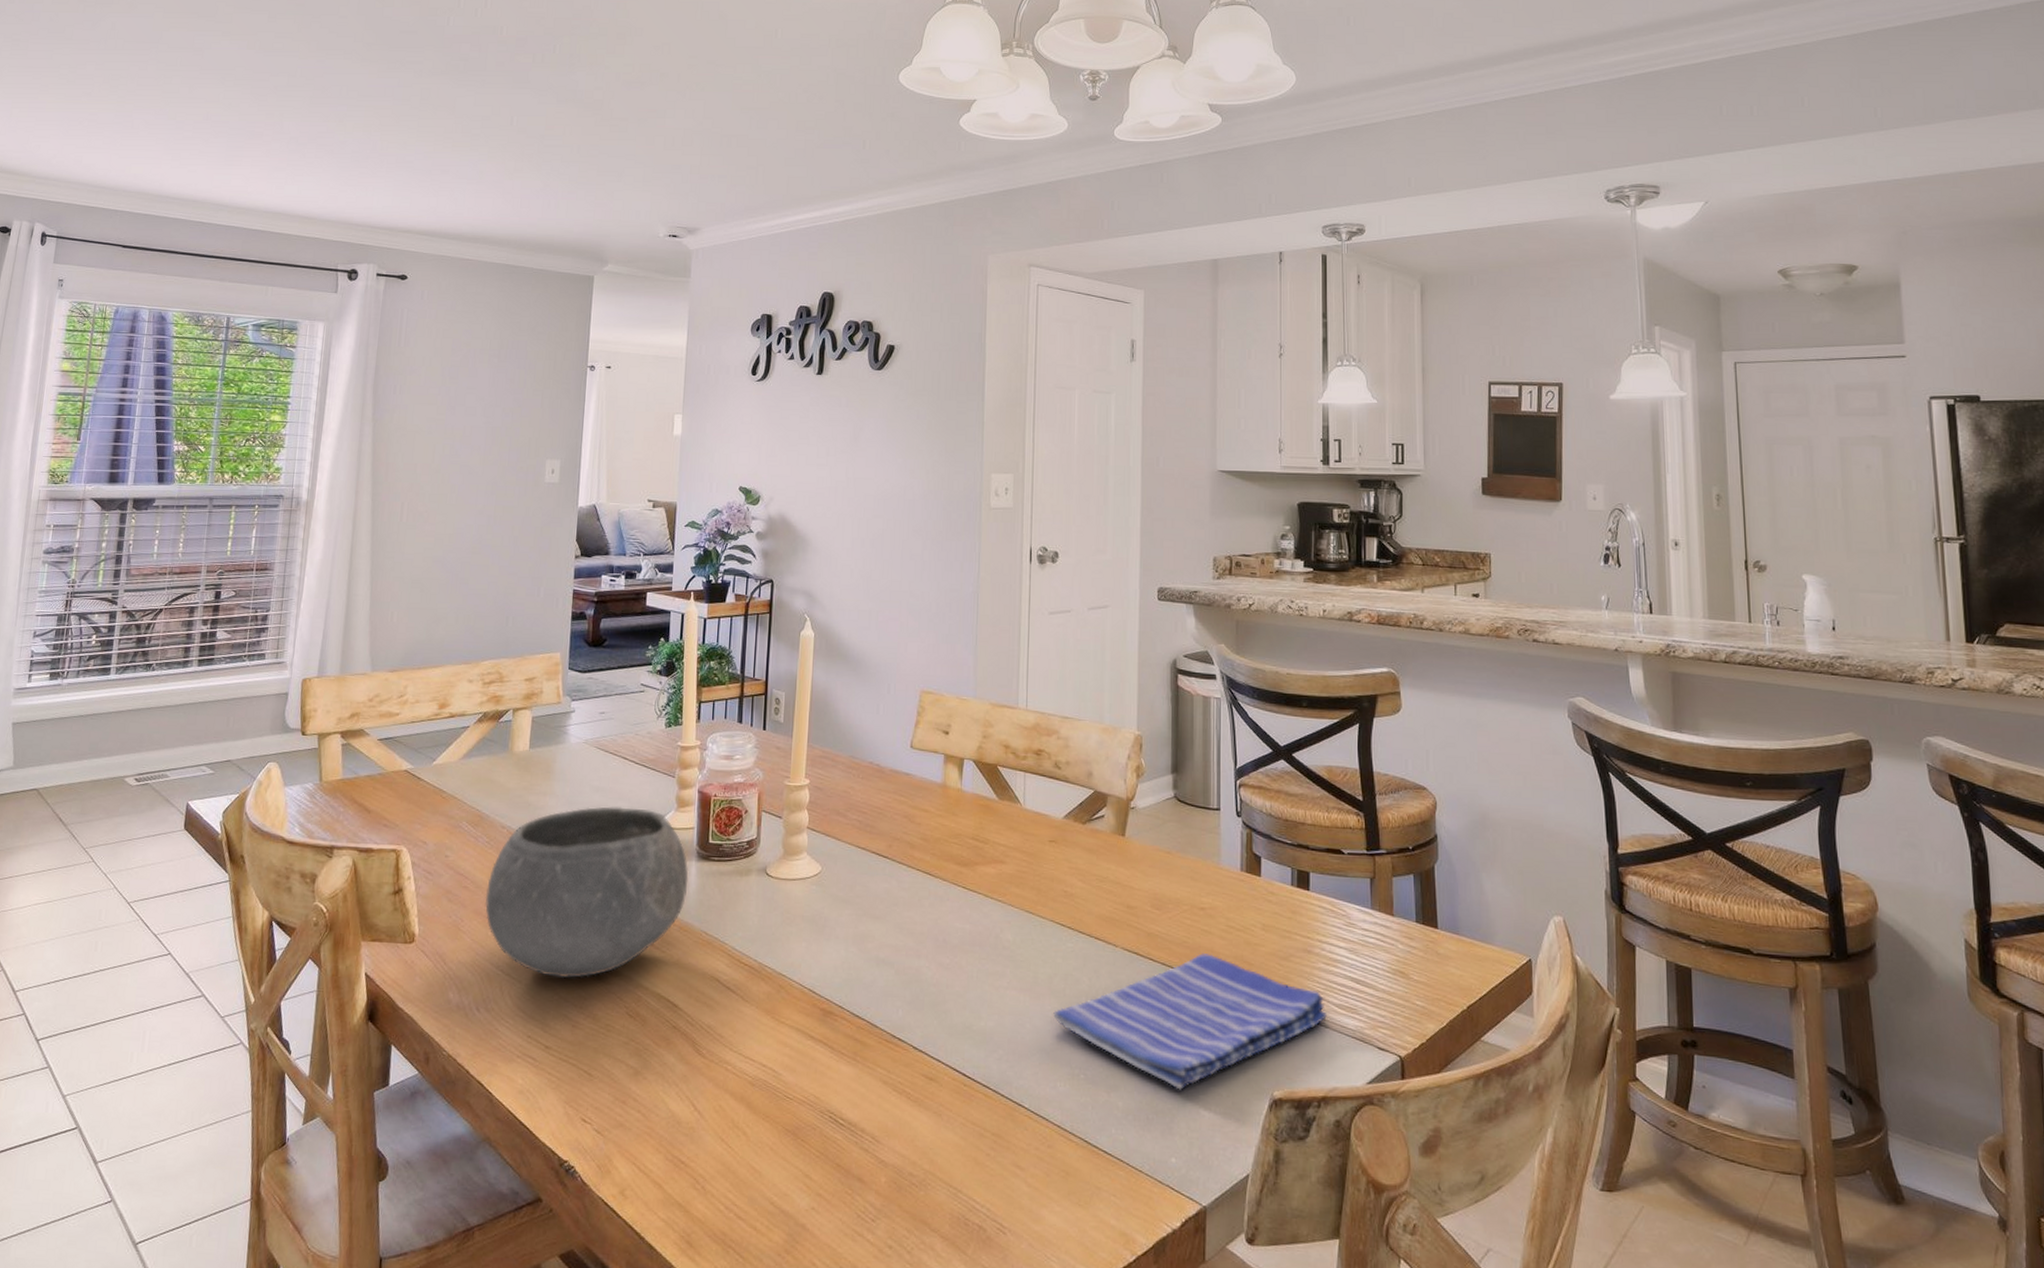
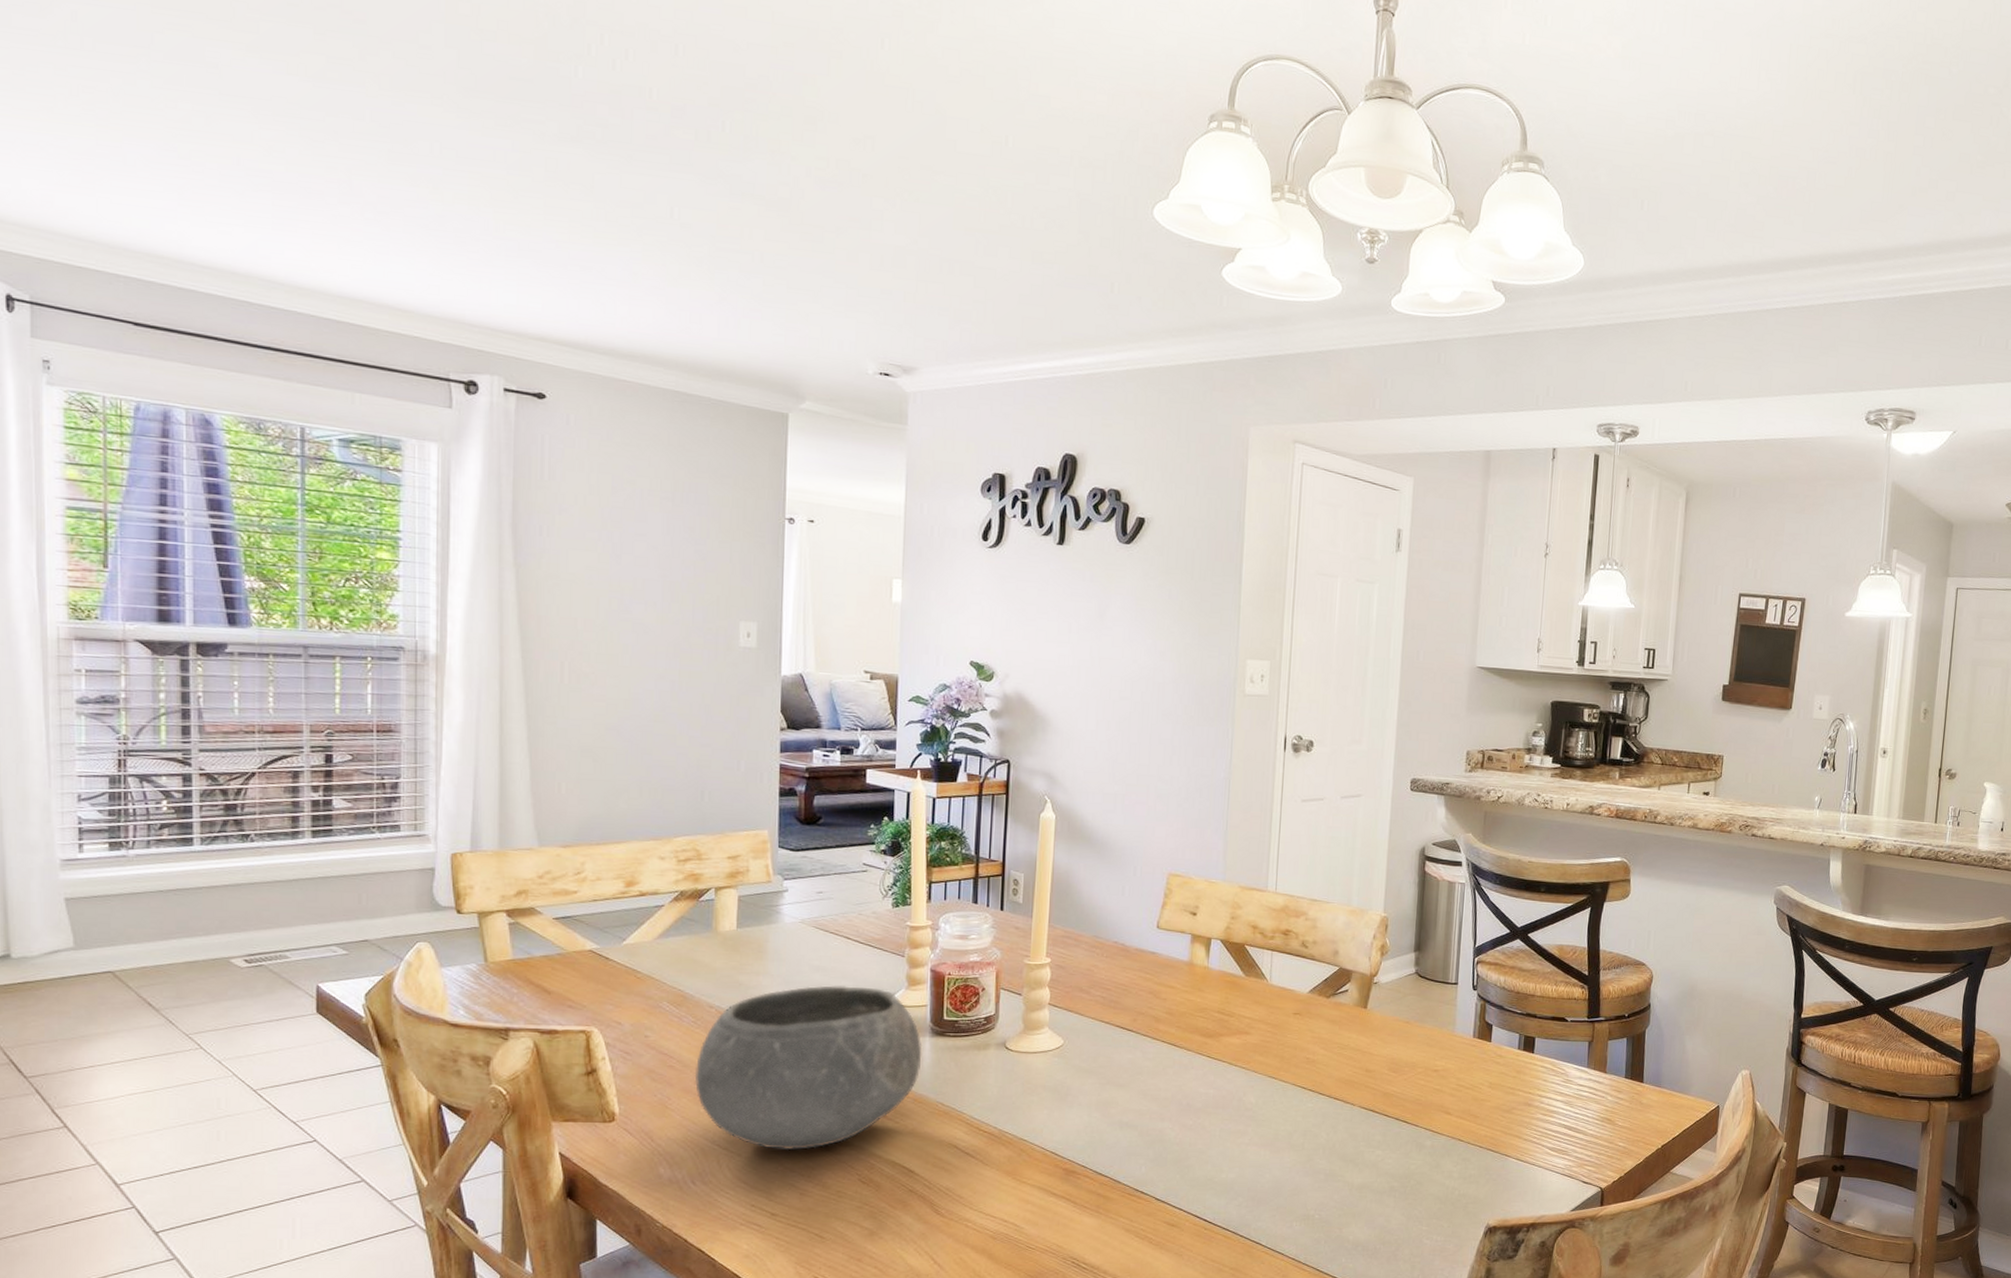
dish towel: present [1053,953,1327,1090] -> none [1292,1109,1541,1224]

